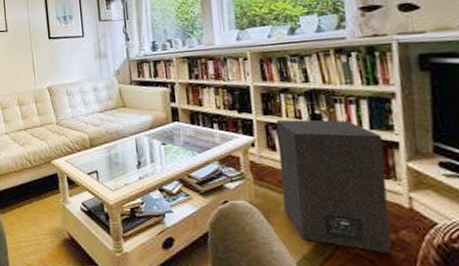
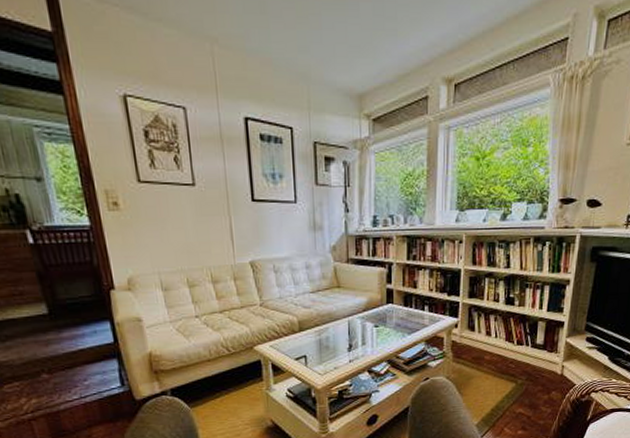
speaker: present [276,119,392,255] -> none [473,302,555,411]

